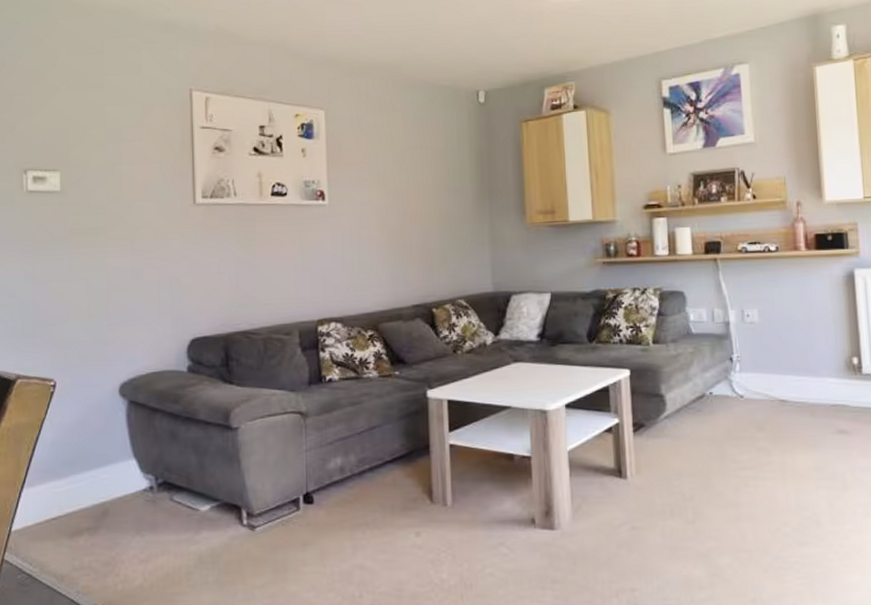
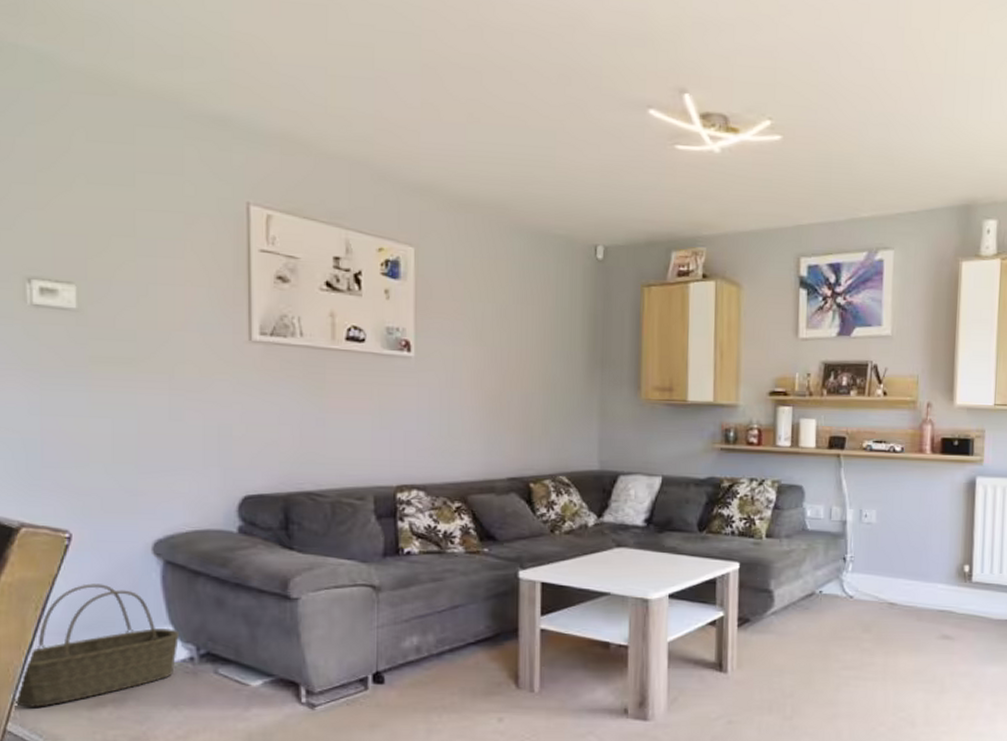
basket: none [10,424,141,538] -> present [14,583,179,707]

